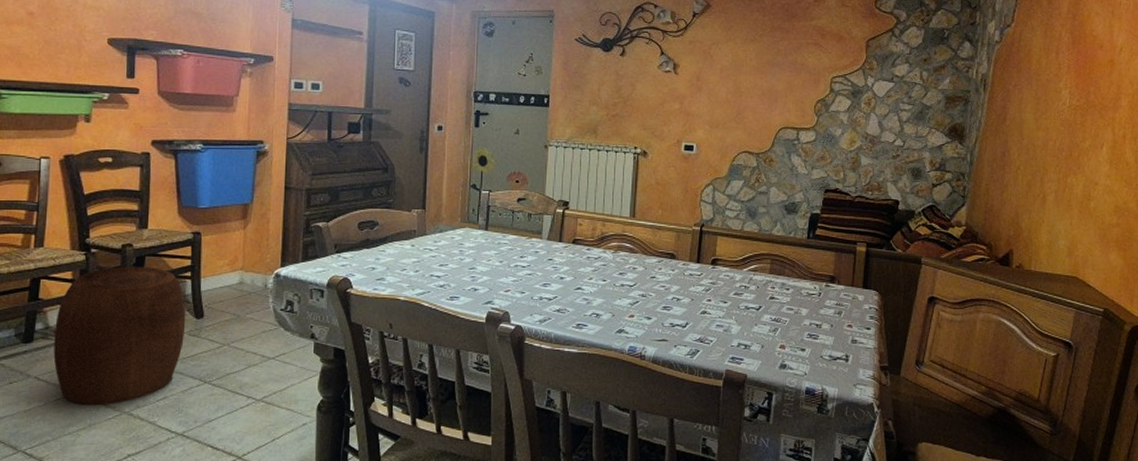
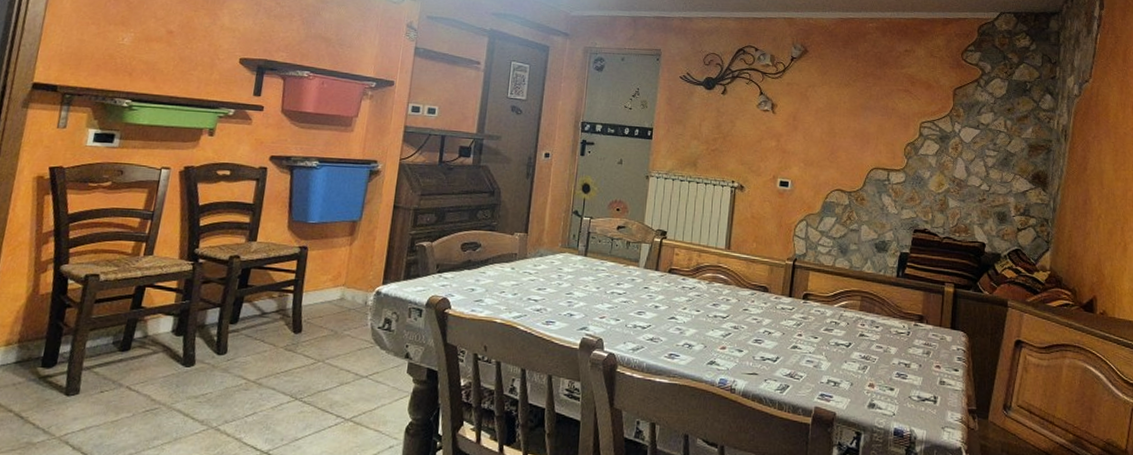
stool: present [53,266,186,404] -> none [147,278,286,418]

